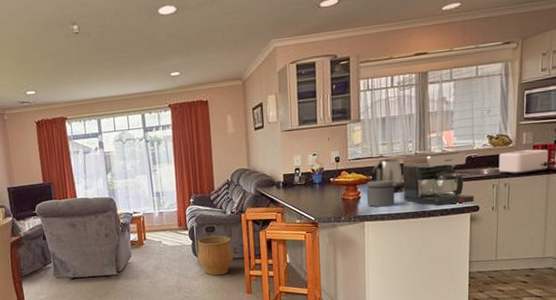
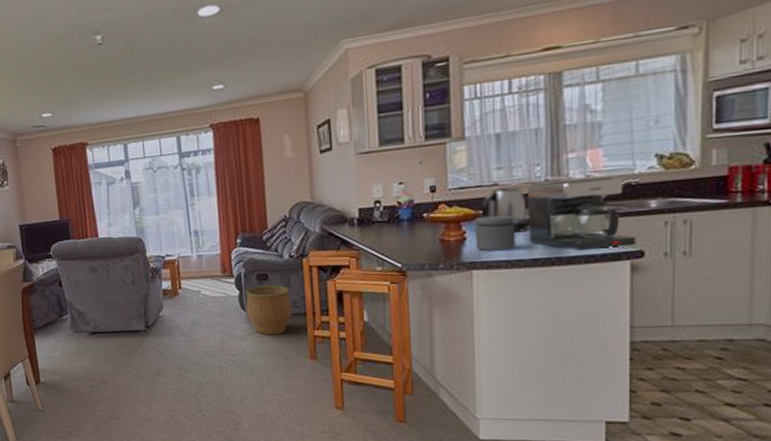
toaster: present [498,149,549,175] -> none [674,172,755,209]

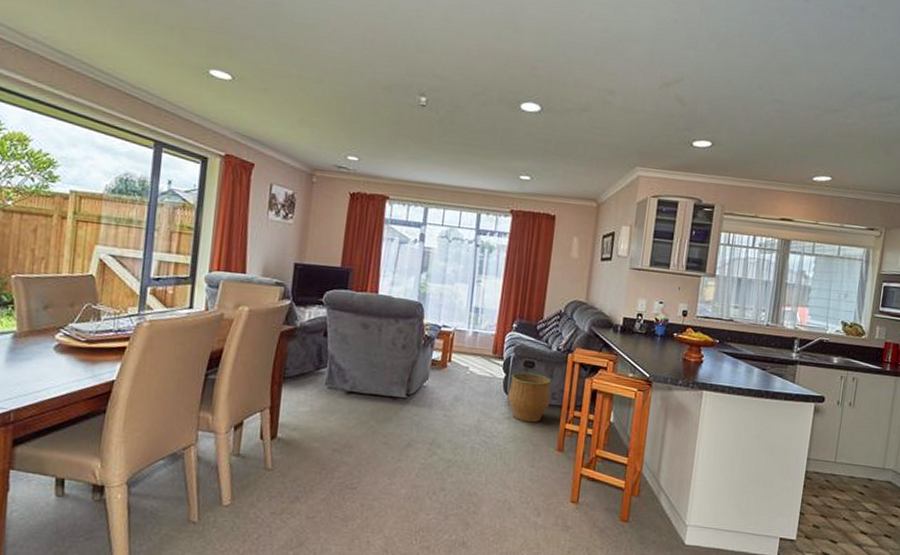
jar: present [474,215,516,252] -> none [709,345,741,378]
kettle: present [480,187,529,231] -> none [717,324,751,364]
coffee maker: present [526,176,636,250] -> none [748,325,821,392]

